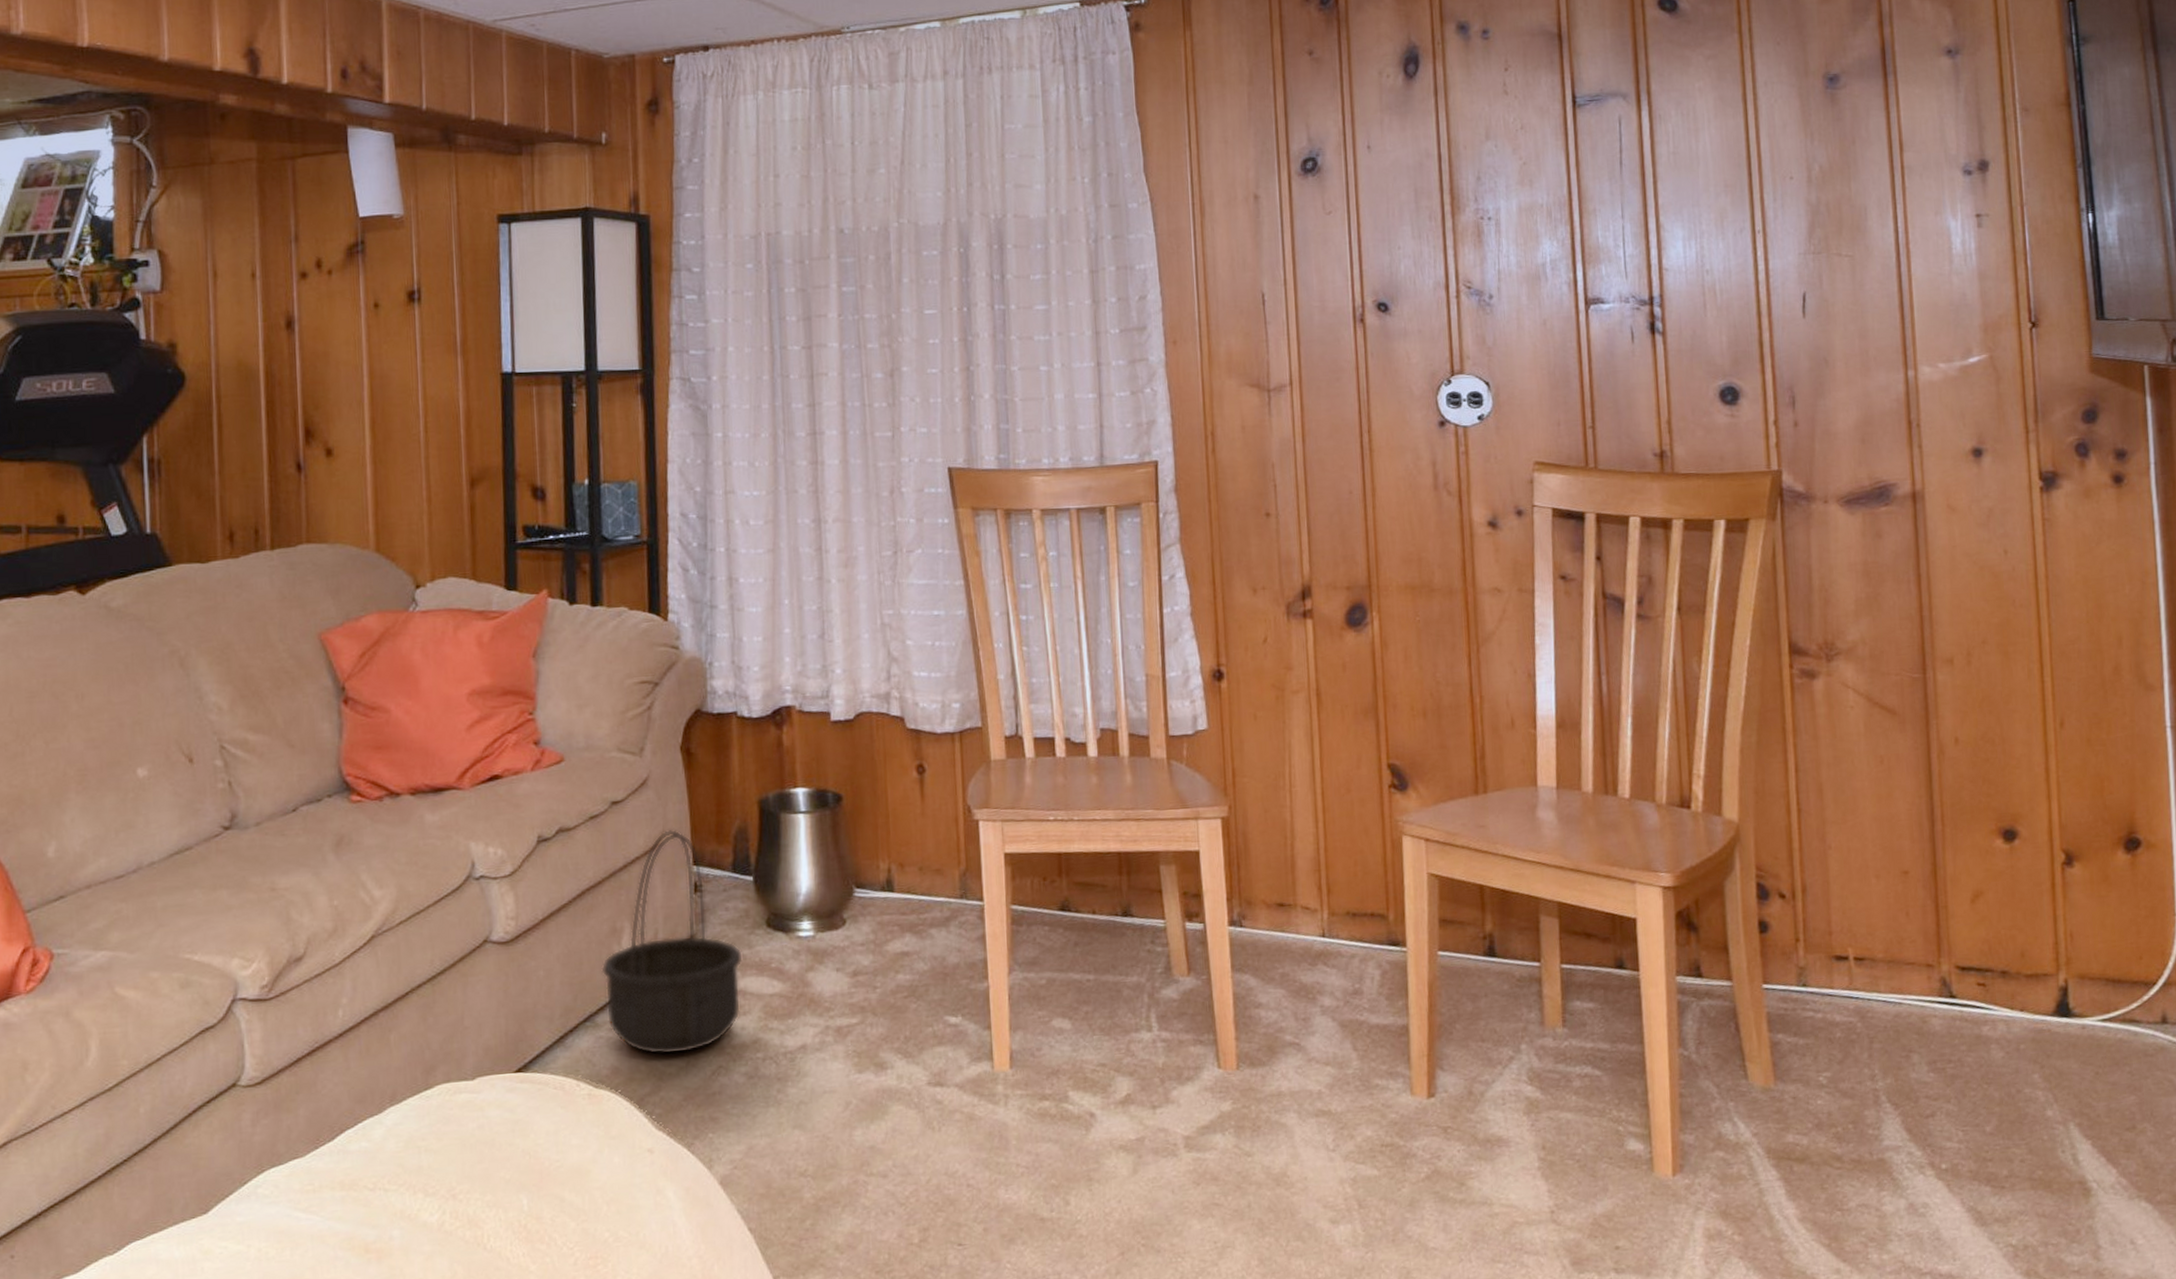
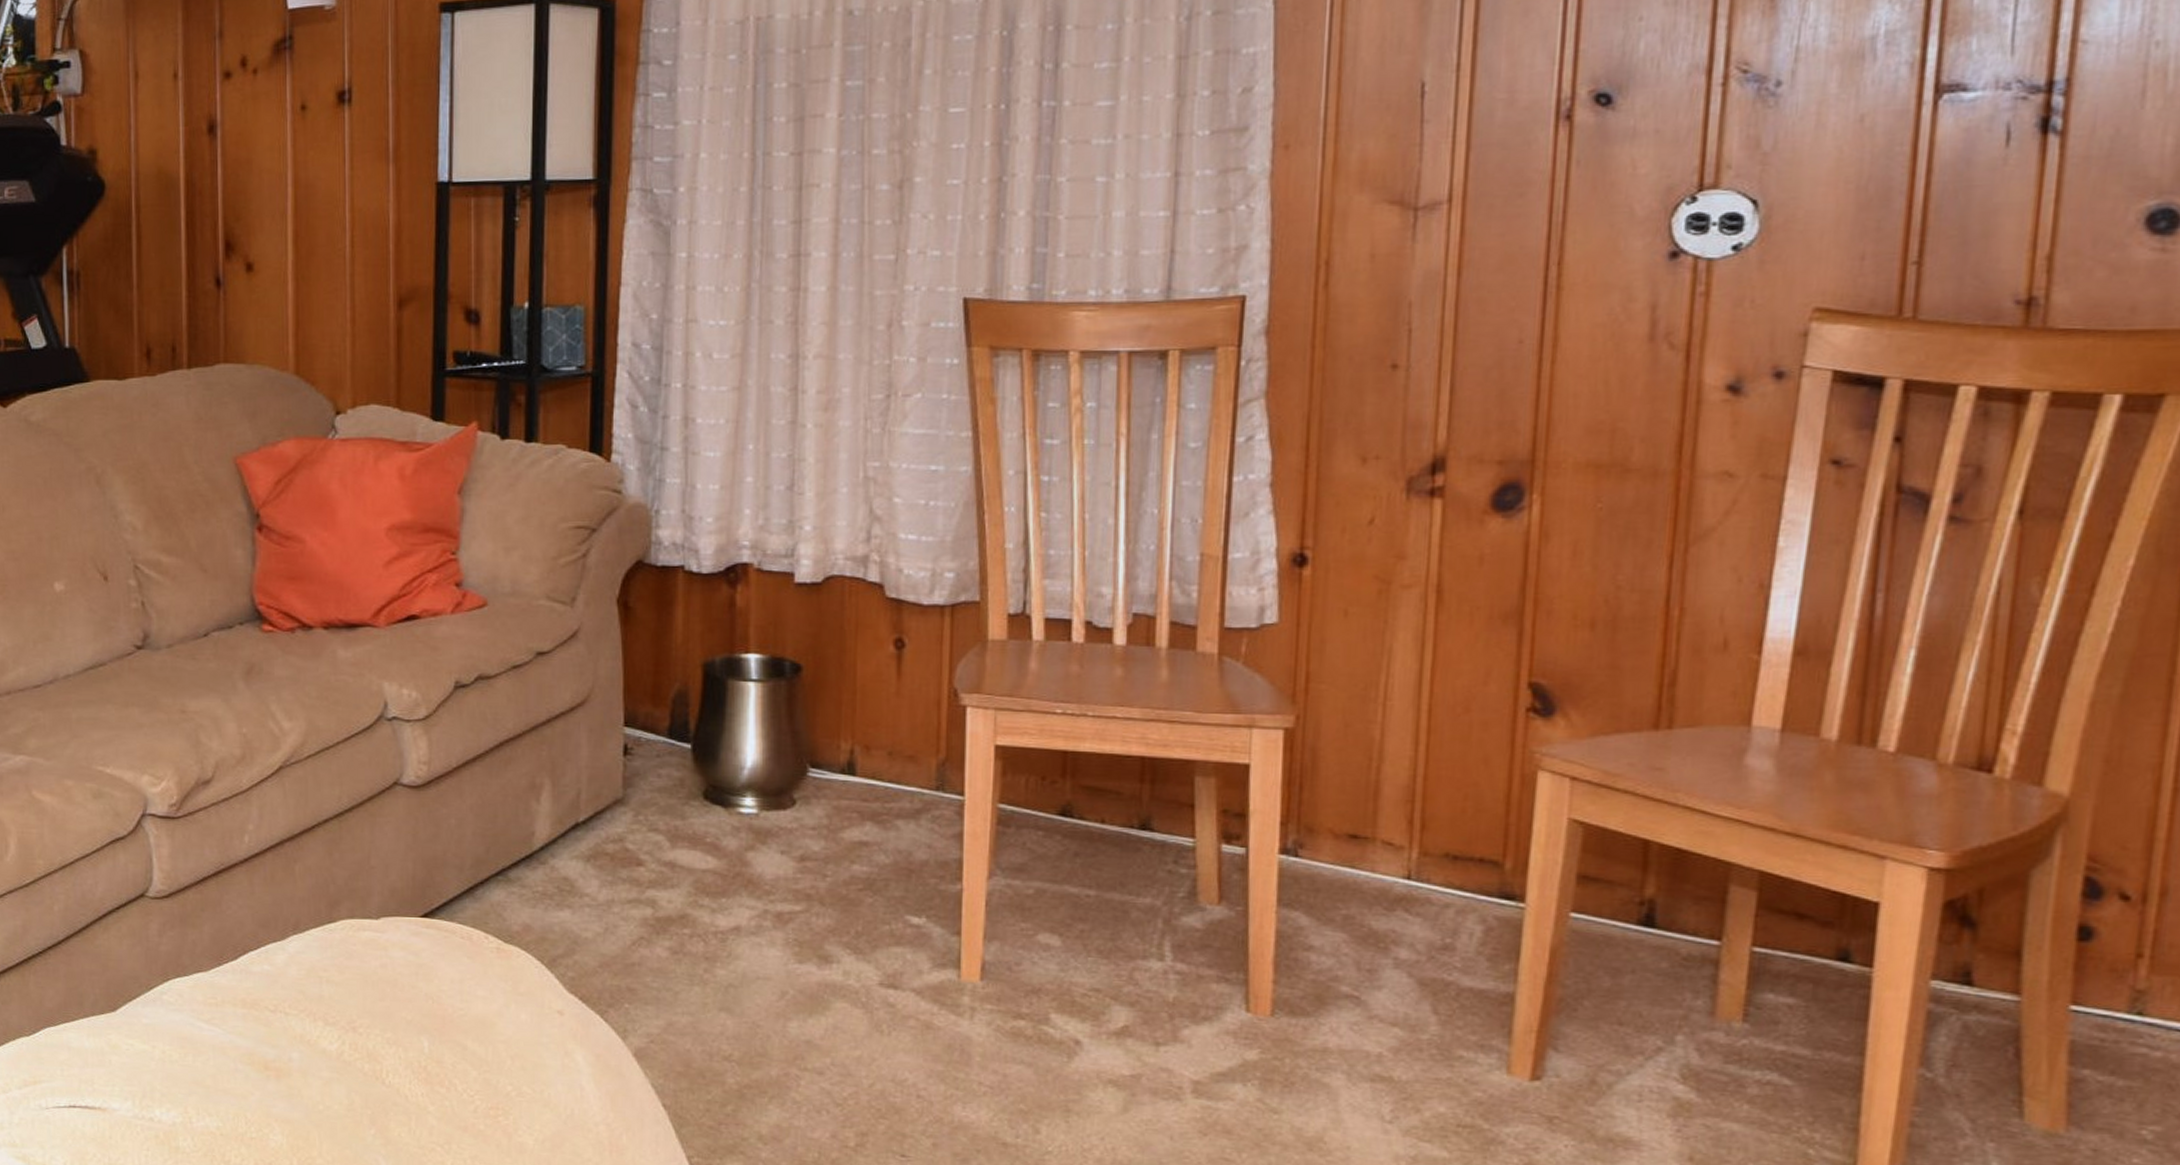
basket: present [601,829,743,1055] -> none [517,686,674,920]

